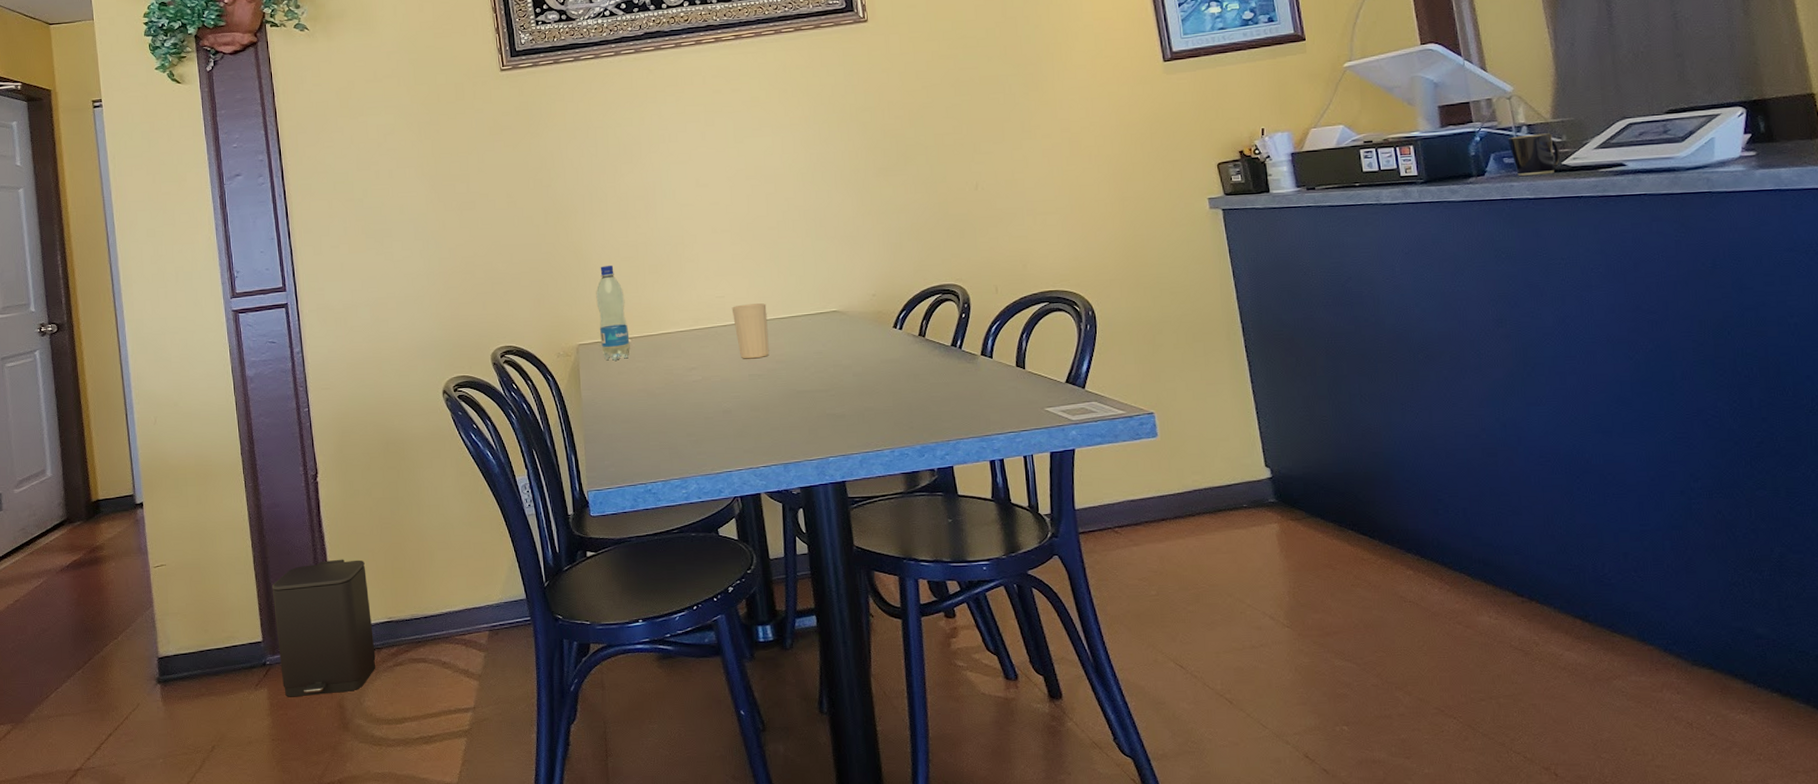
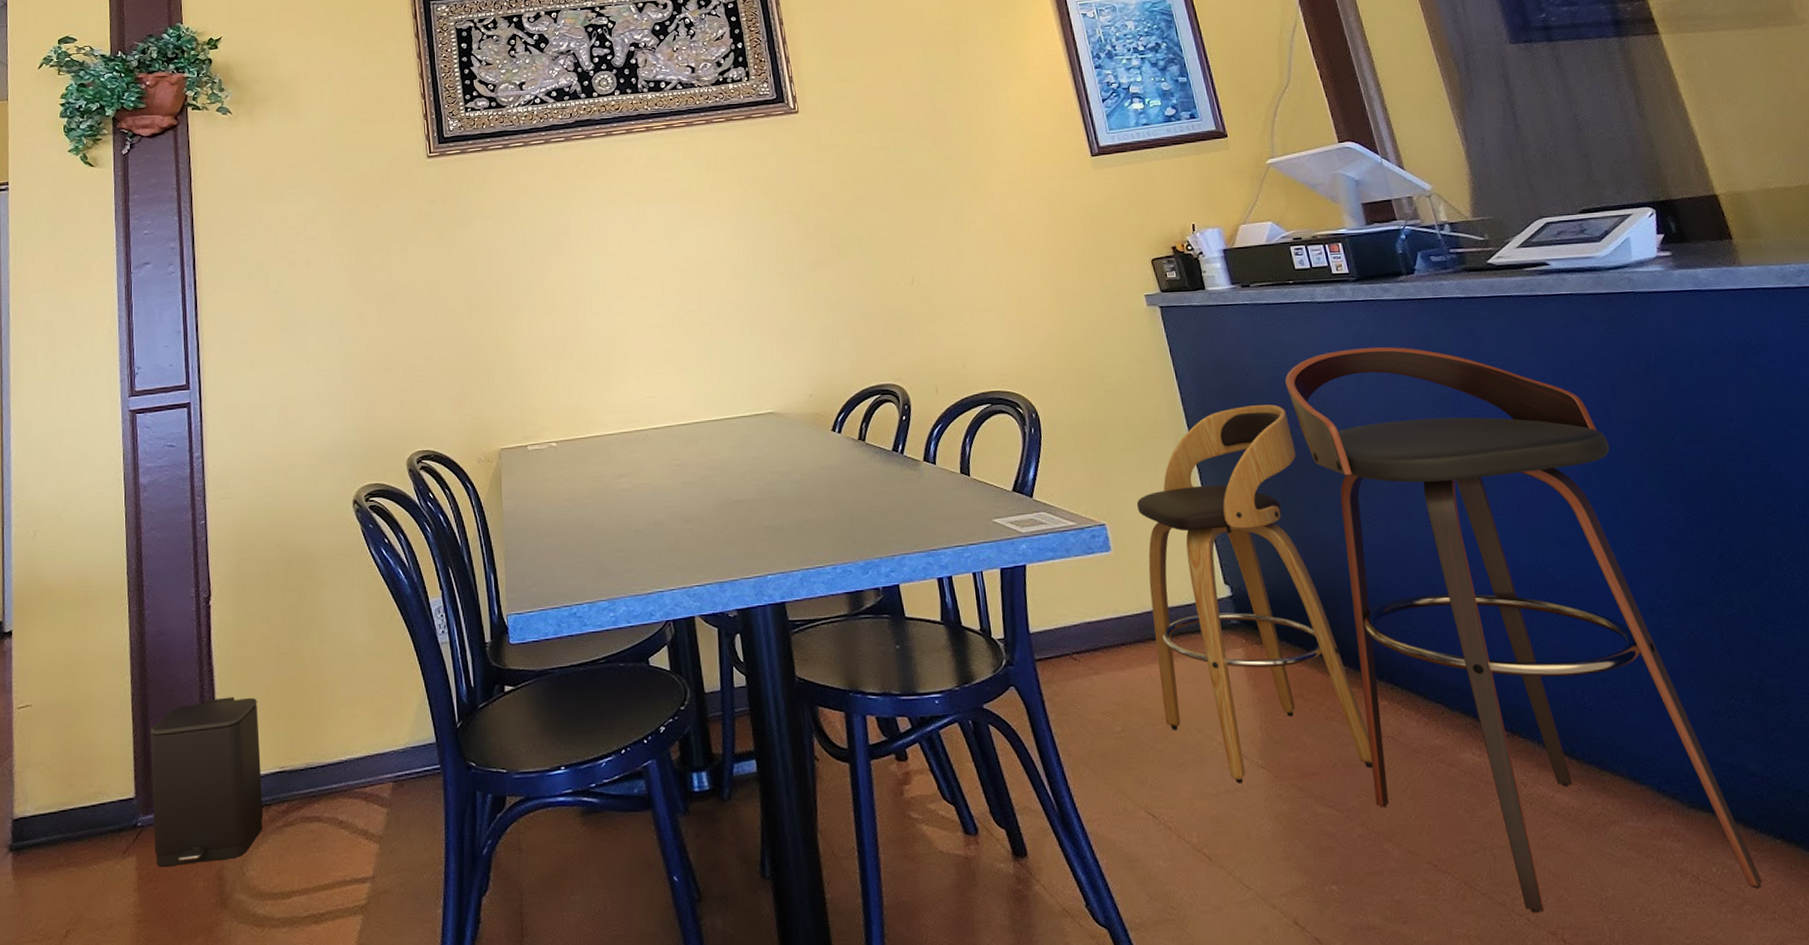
bottle: present [596,266,630,361] -> none [520,363,556,467]
cup: present [731,303,769,359] -> none [663,404,703,465]
bar stool: none [1185,302,1393,640] -> present [1136,404,1373,784]
bar stool: none [1342,246,1754,752] -> present [1285,346,1763,913]
mug: present [1507,133,1560,177] -> none [1432,231,1486,276]

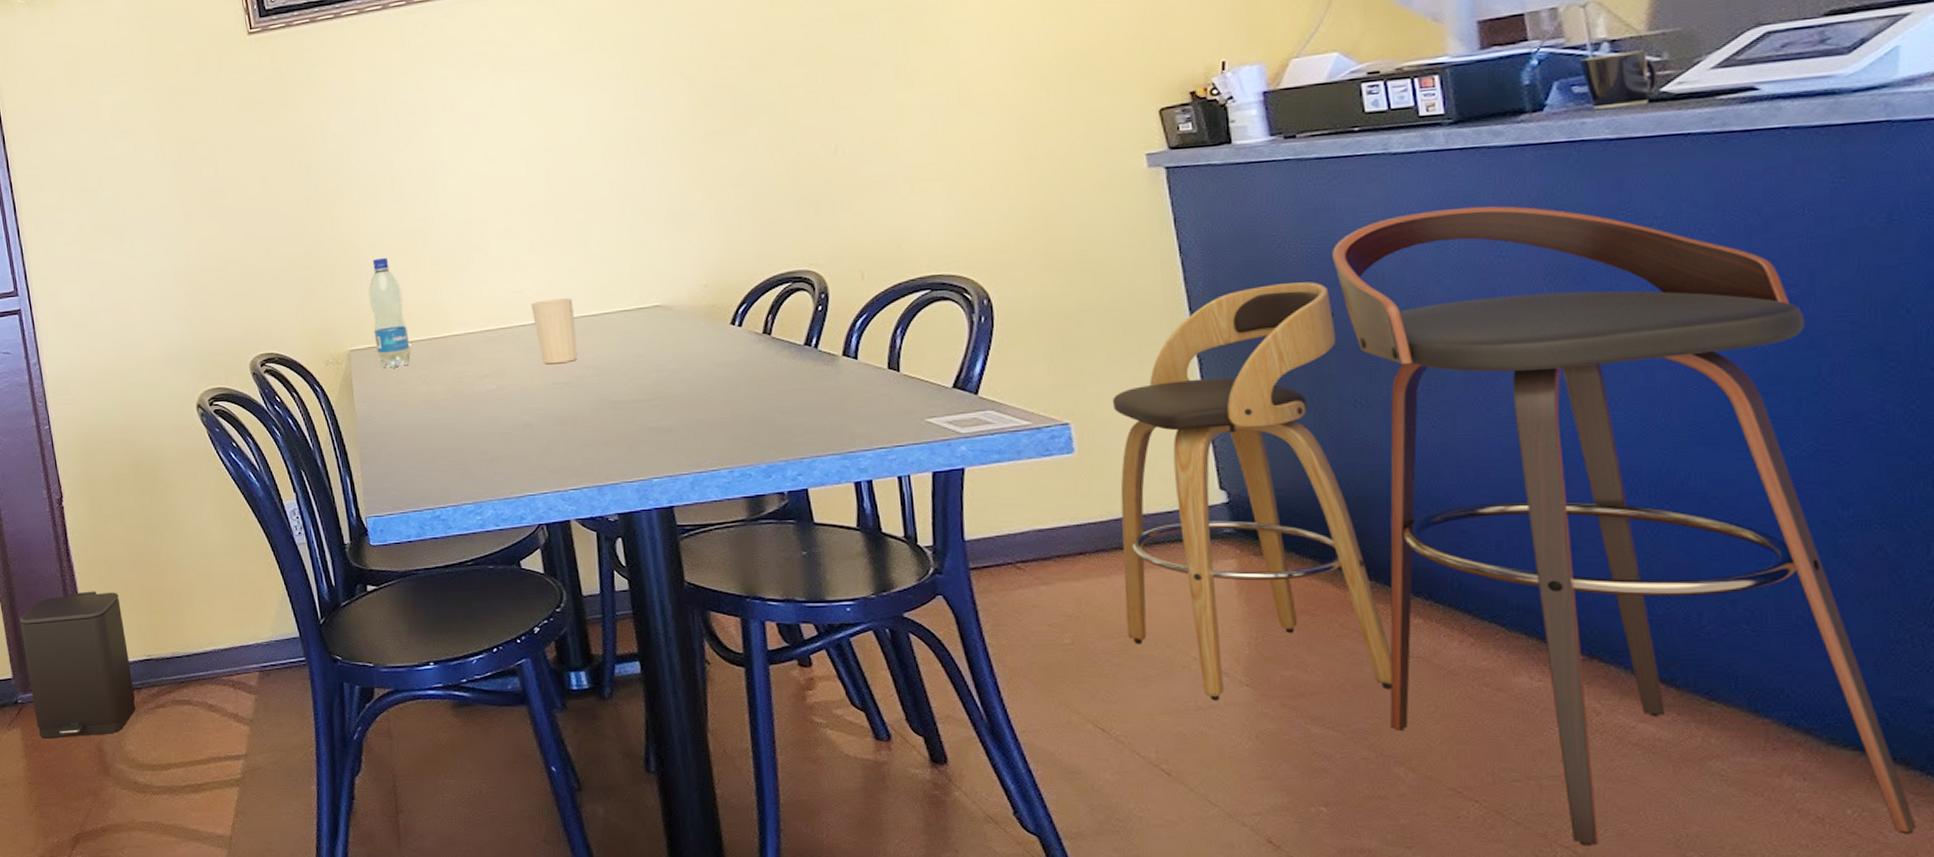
bottle: none [520,363,556,467] -> present [368,258,411,369]
cup: none [663,404,703,465] -> present [530,298,578,365]
mug: none [1432,231,1486,276] -> present [1579,50,1658,111]

